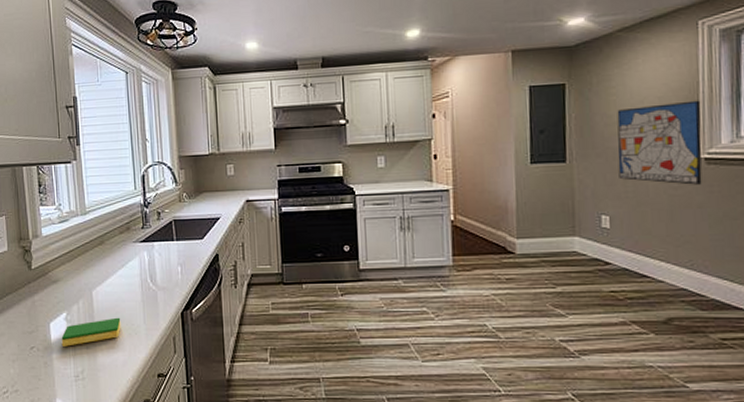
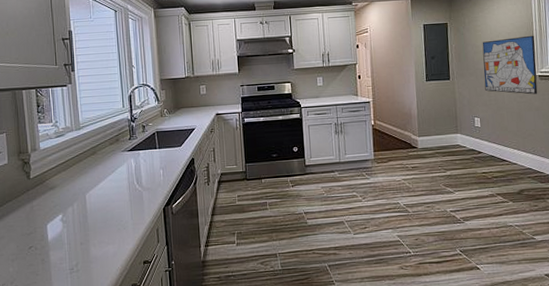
dish sponge: present [61,317,121,347] -> none [57,215,111,244]

